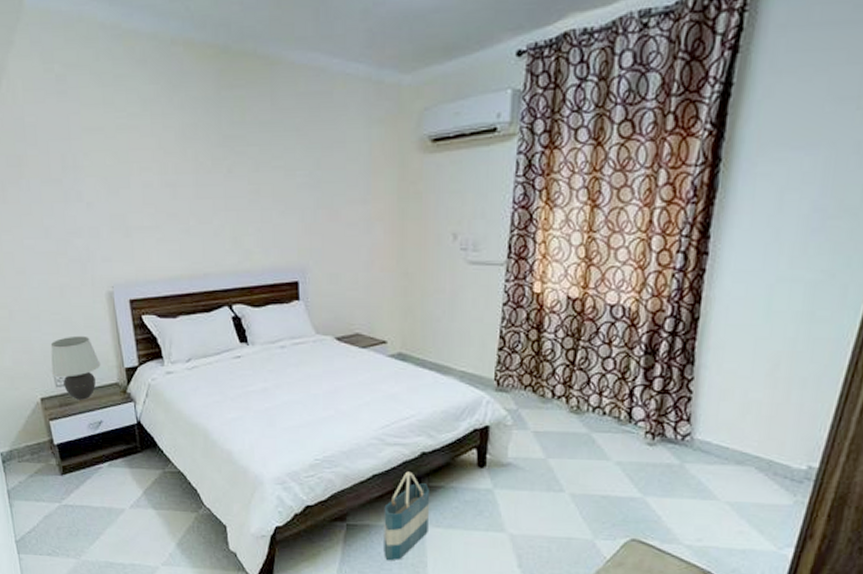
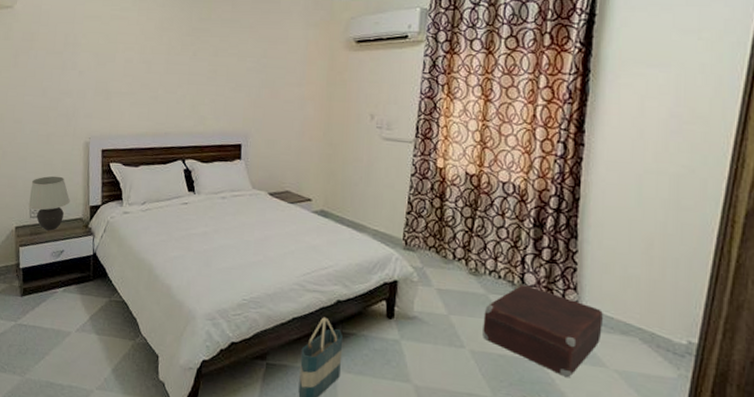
suitcase: none [584,418,718,513] -> present [483,283,603,377]

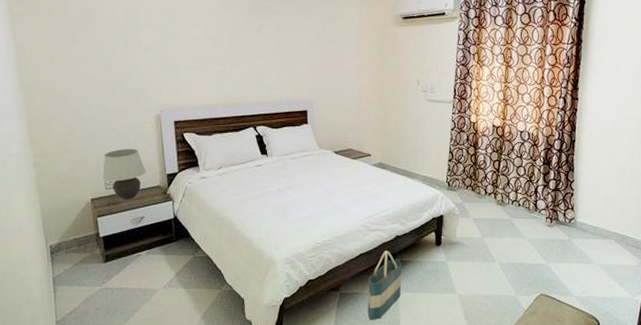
suitcase: present [483,283,603,377] -> none [508,208,591,274]

